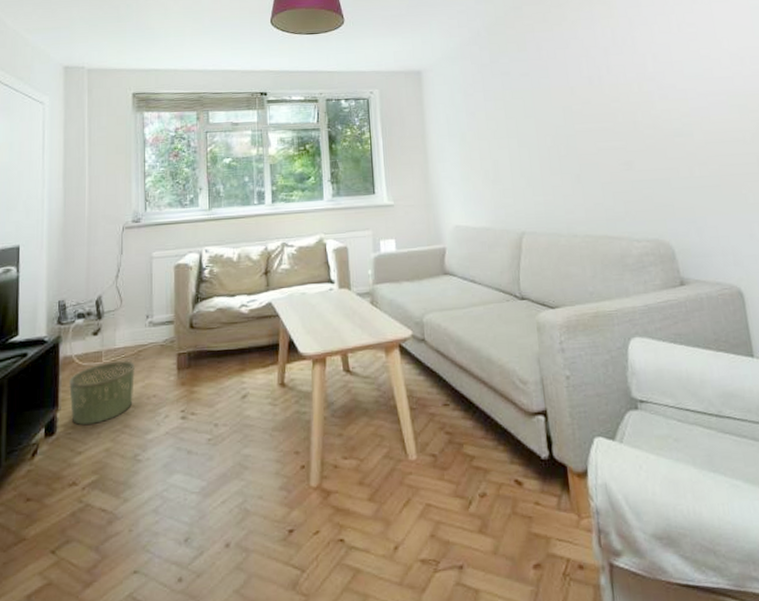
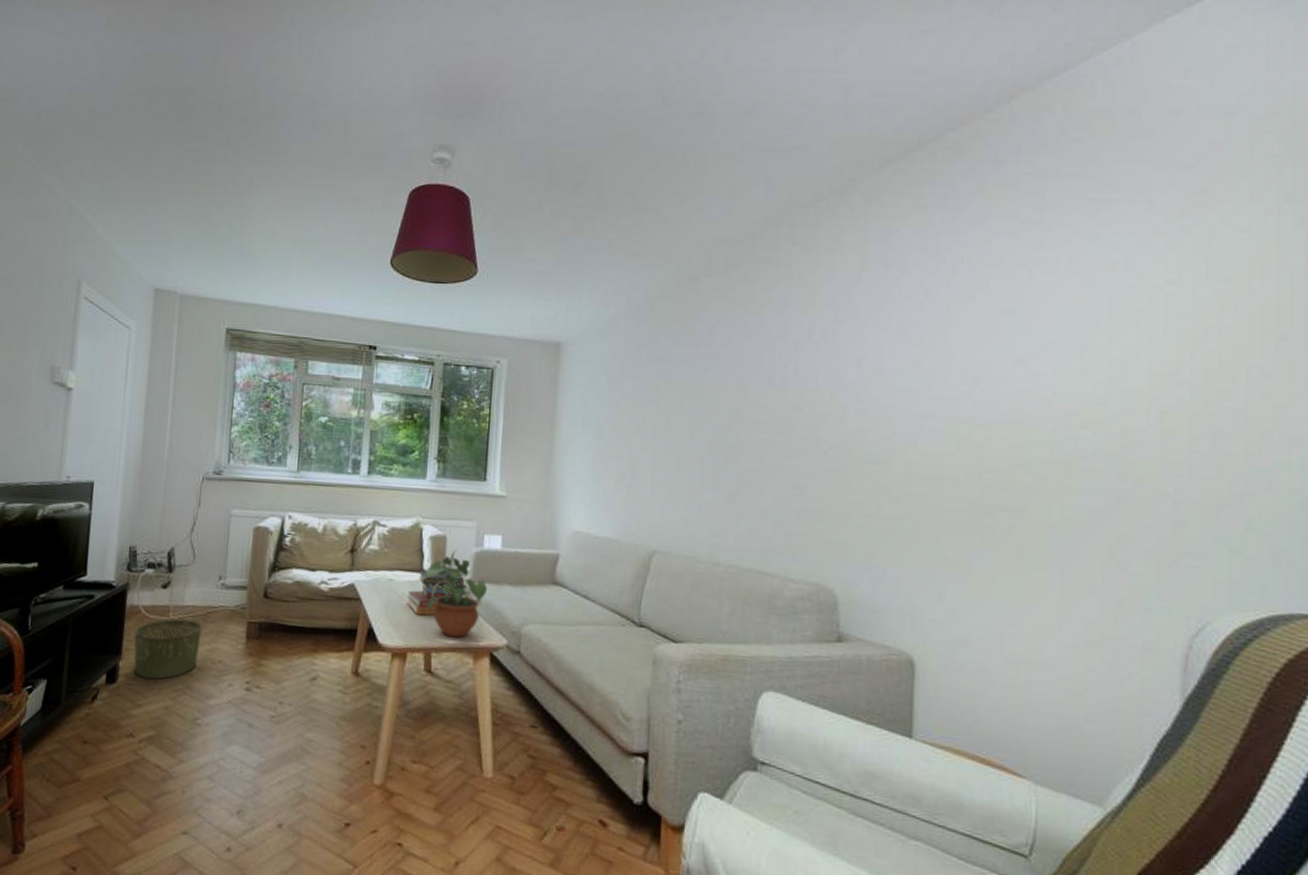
books: none [320,278,372,321] -> present [407,569,468,616]
potted plant: none [331,257,389,337] -> present [422,549,488,638]

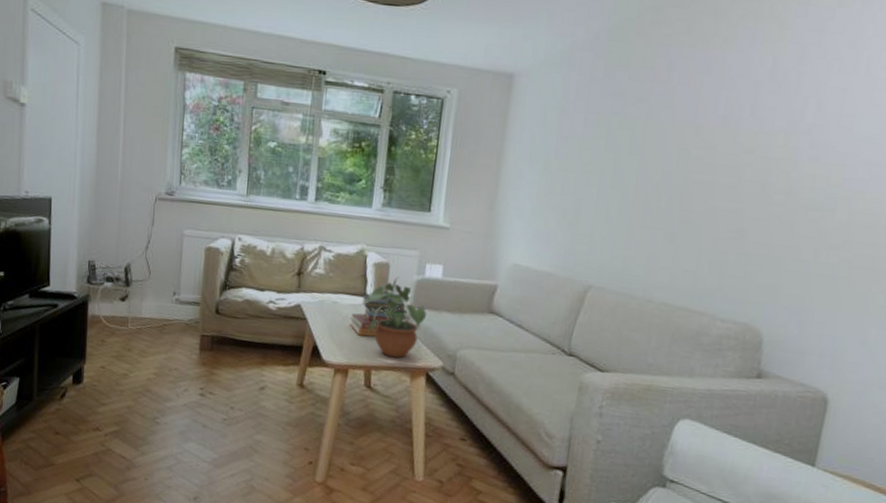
basket: present [133,618,204,680] -> none [96,329,160,383]

